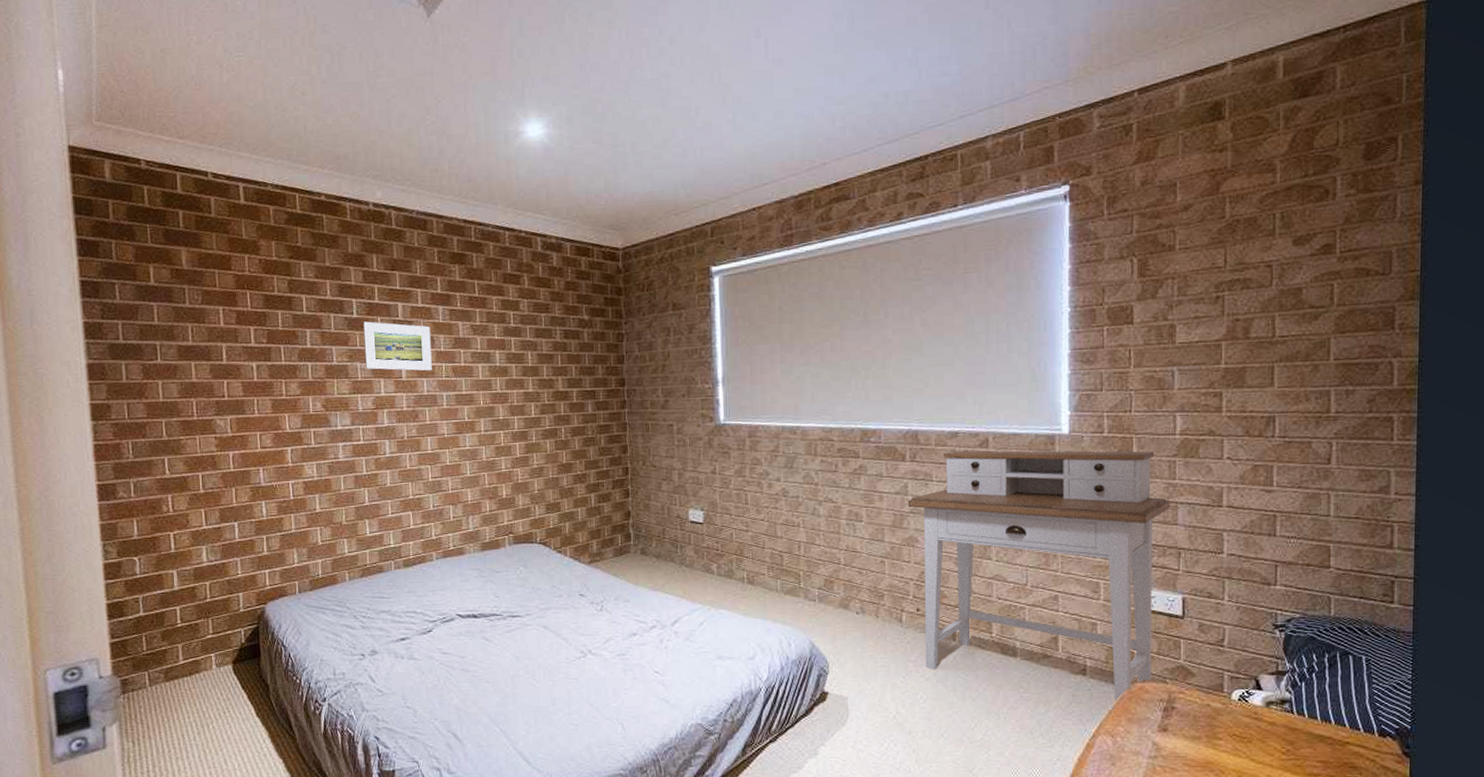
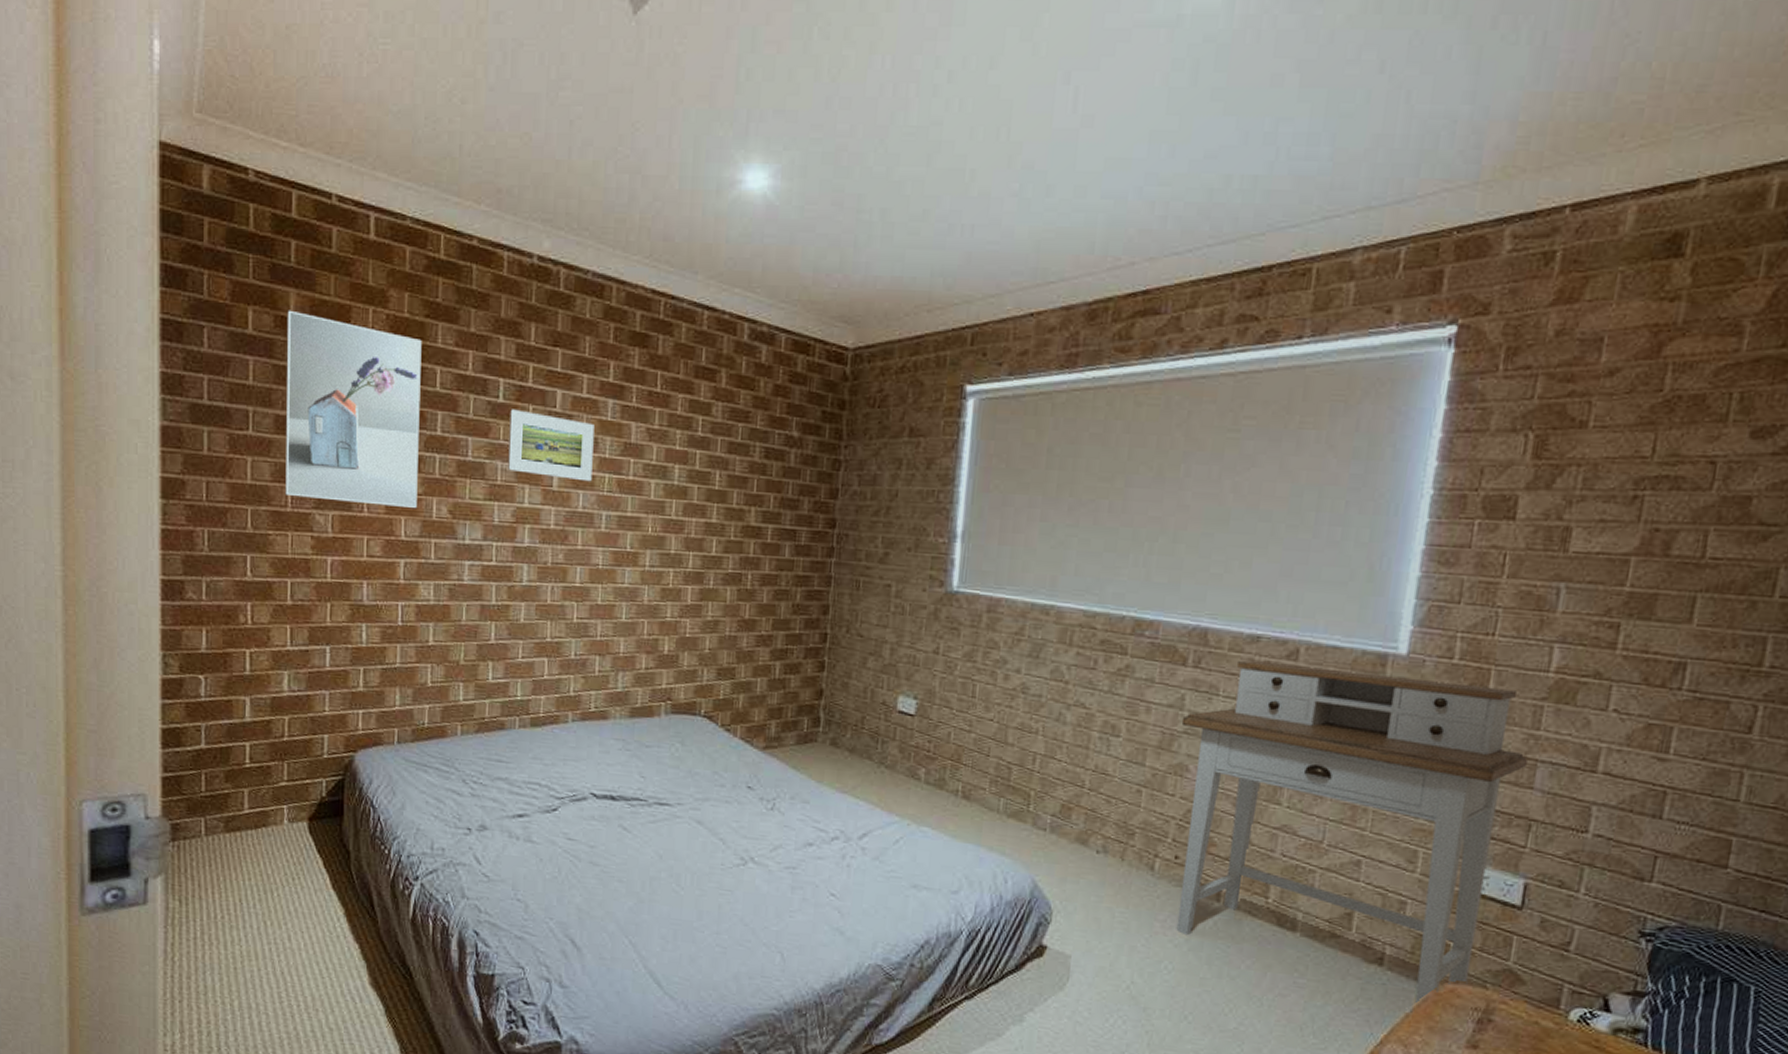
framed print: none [180,264,297,408] -> present [285,310,422,508]

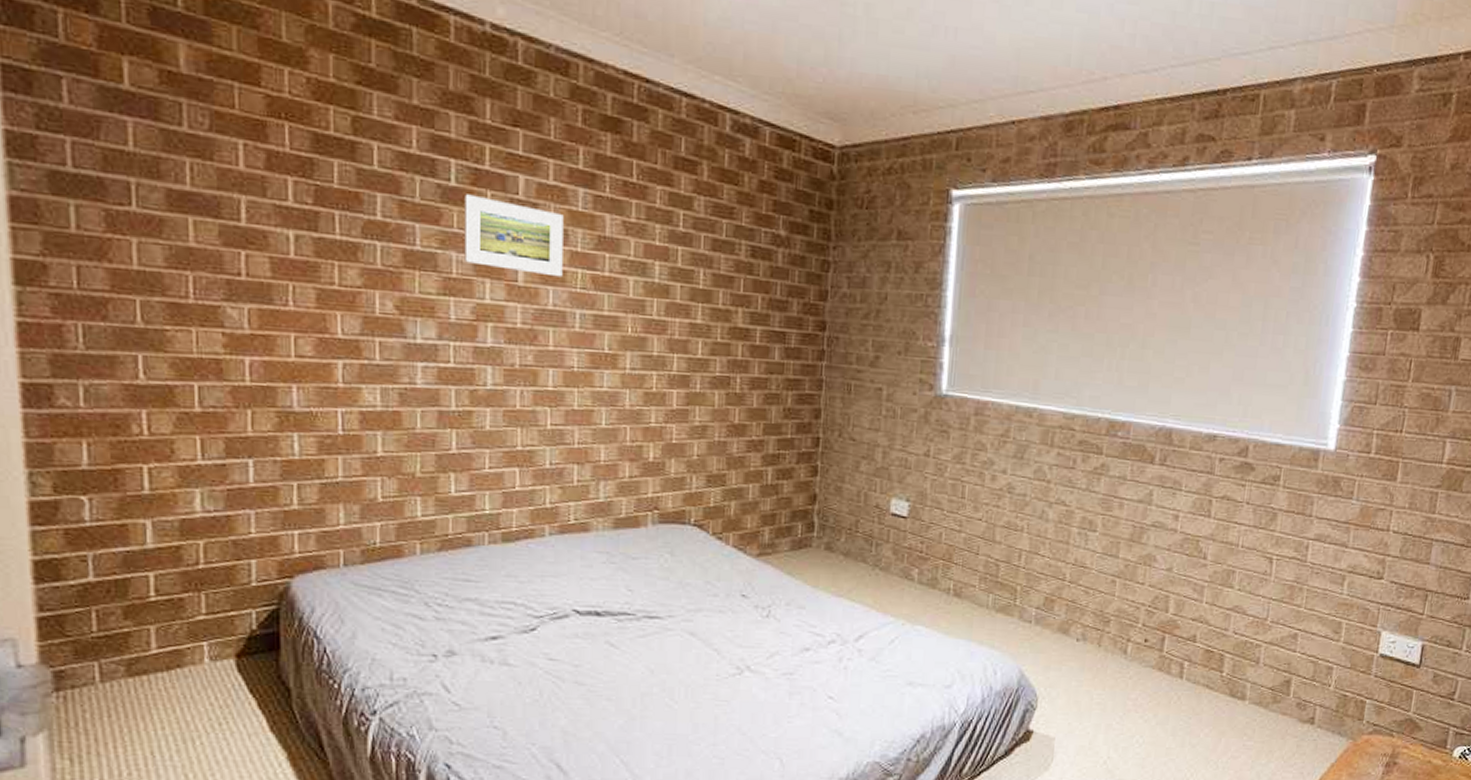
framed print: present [285,310,422,508] -> none [175,64,356,302]
desk: present [1176,660,1529,1003] -> none [1146,458,1426,754]

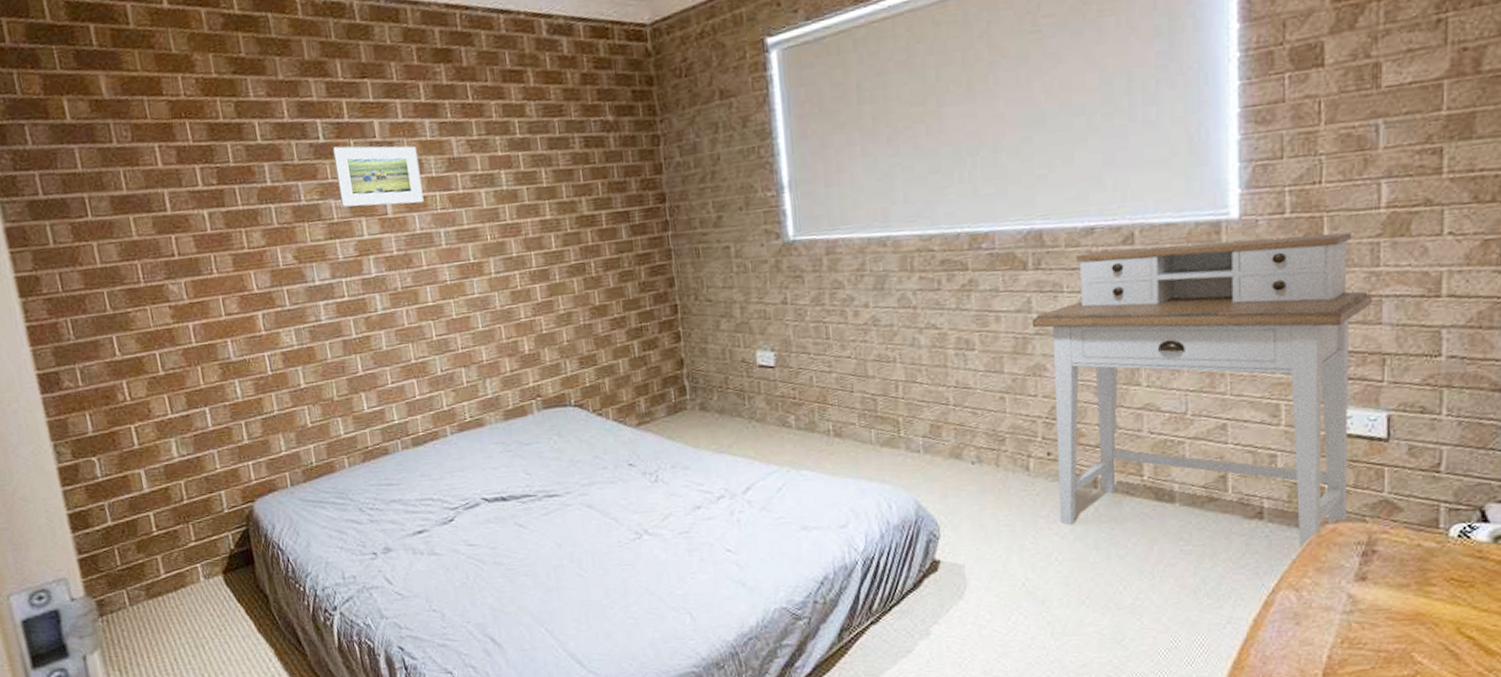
desk: none [1146,458,1426,754] -> present [1031,233,1373,548]

